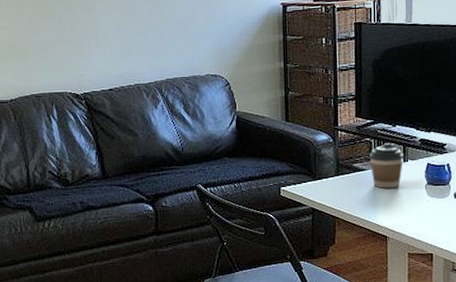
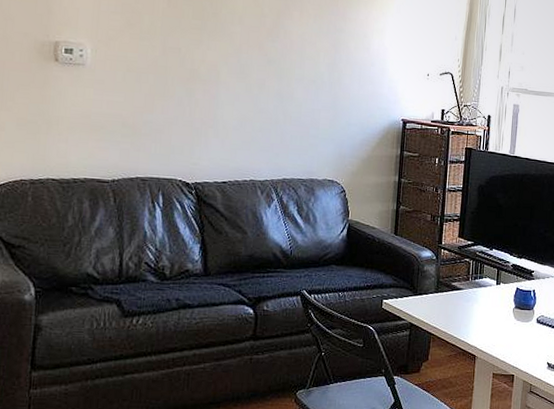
coffee cup: present [369,143,404,189] -> none [467,265,498,309]

